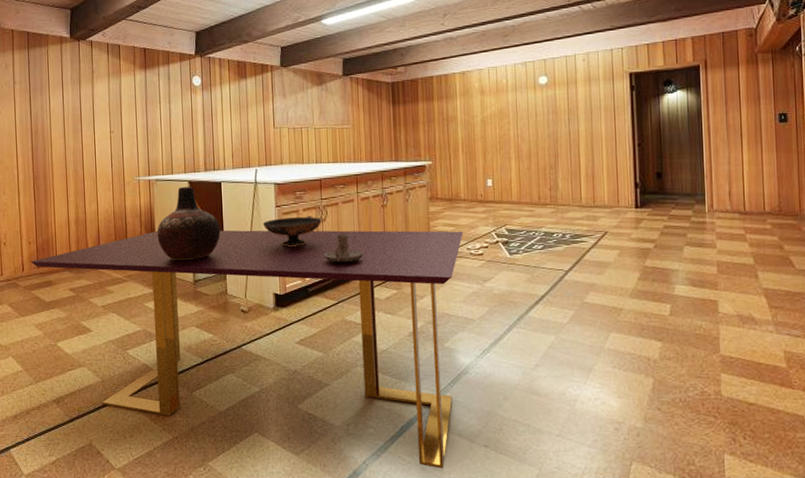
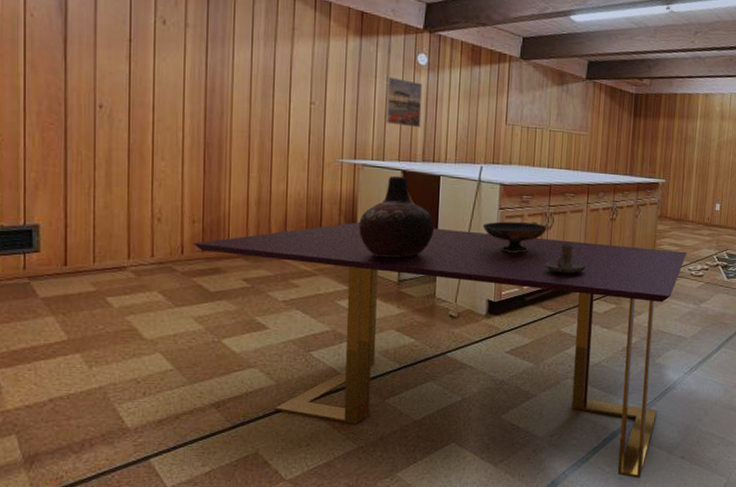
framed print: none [169,100,201,142] -> present [386,77,423,128]

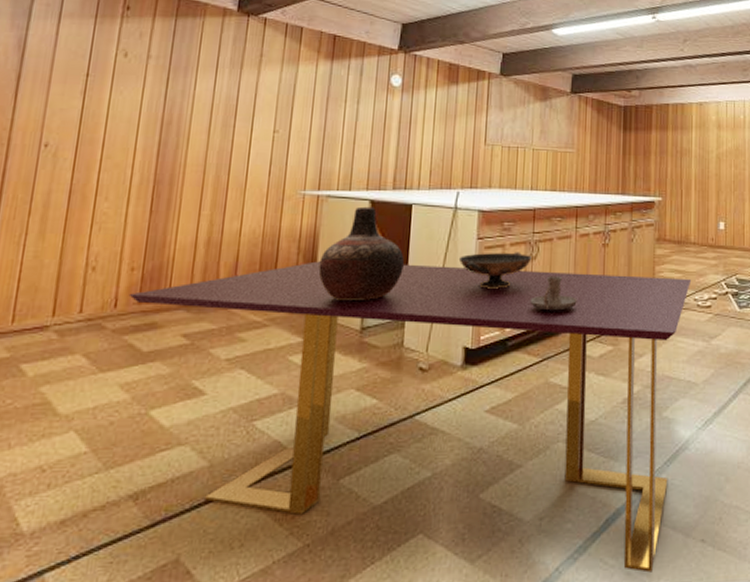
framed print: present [386,77,423,128] -> none [354,100,396,153]

